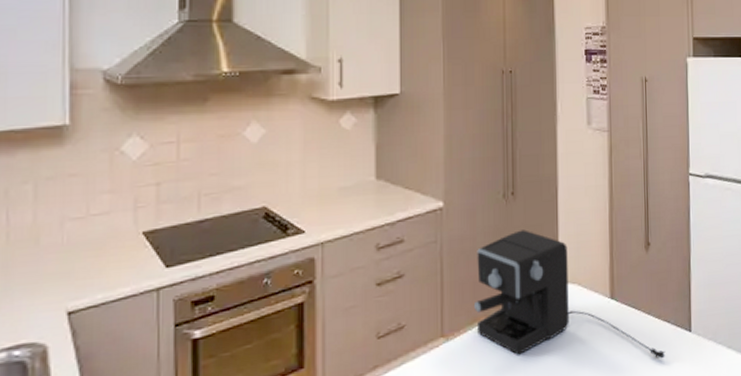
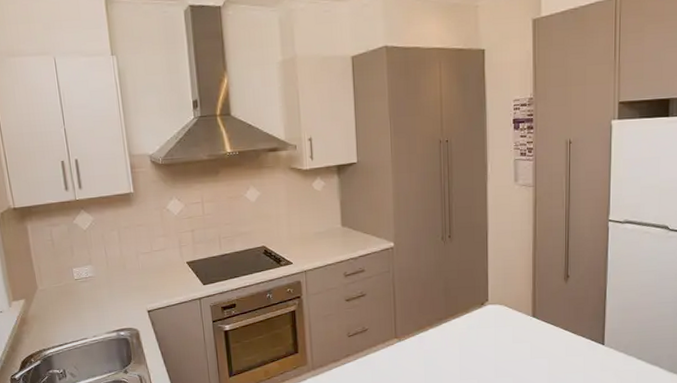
coffee maker: present [473,229,666,359] -> none [419,264,580,364]

